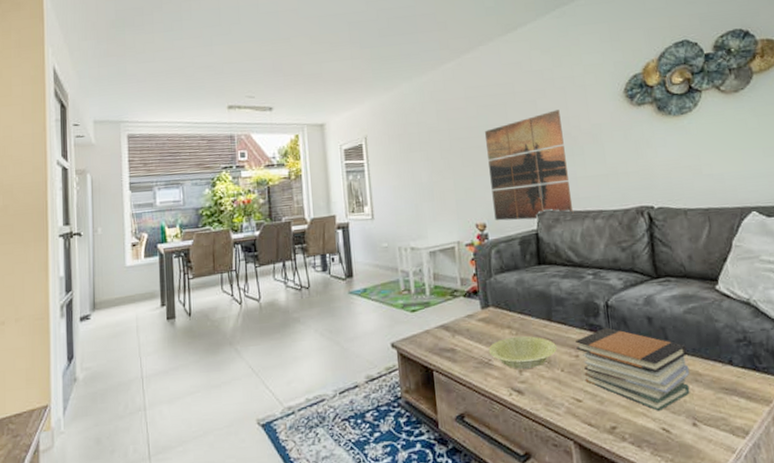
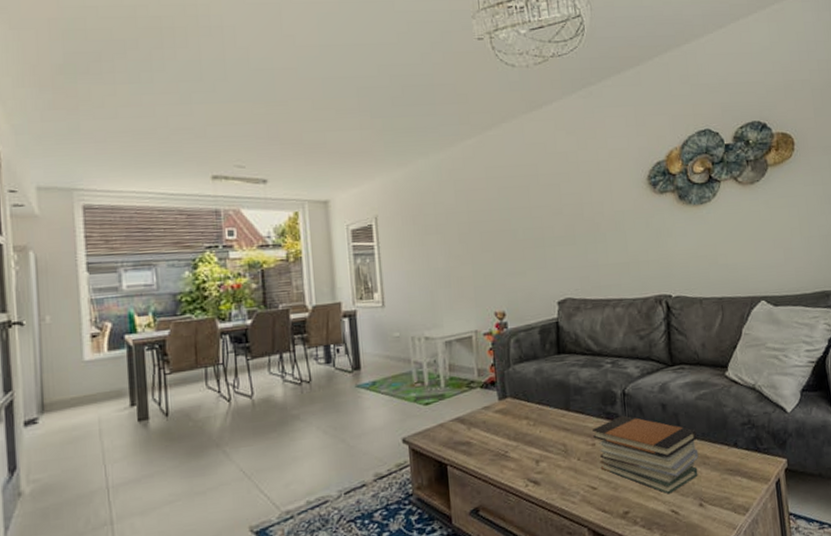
wall art: present [485,110,574,221] -> none [506,195,595,309]
bowl: present [488,335,558,369] -> none [505,426,575,460]

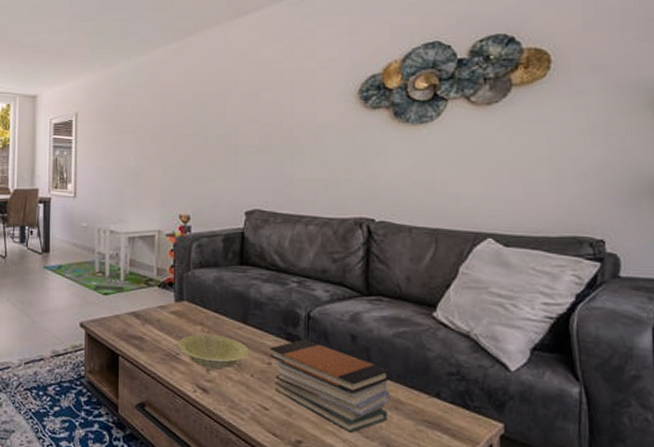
bowl: none [505,426,575,460] -> present [177,334,250,368]

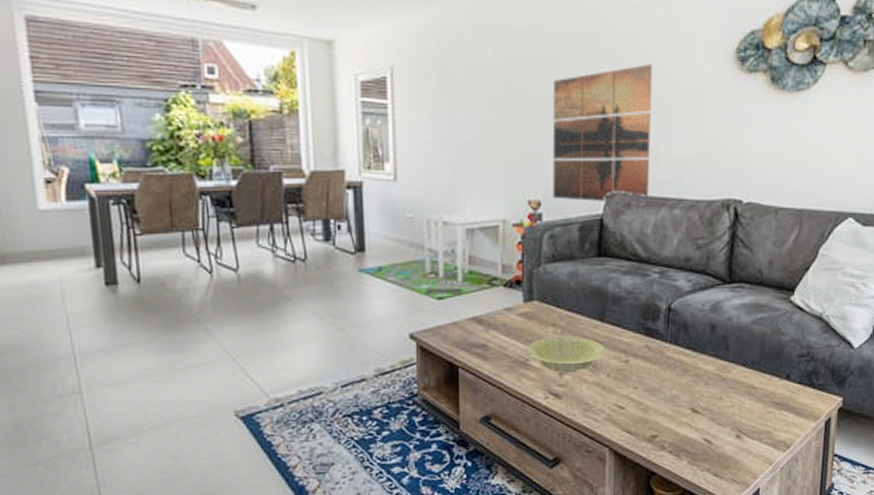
wall art: none [200,105,285,217] -> present [553,64,652,201]
book stack: present [270,339,391,433] -> none [628,333,746,422]

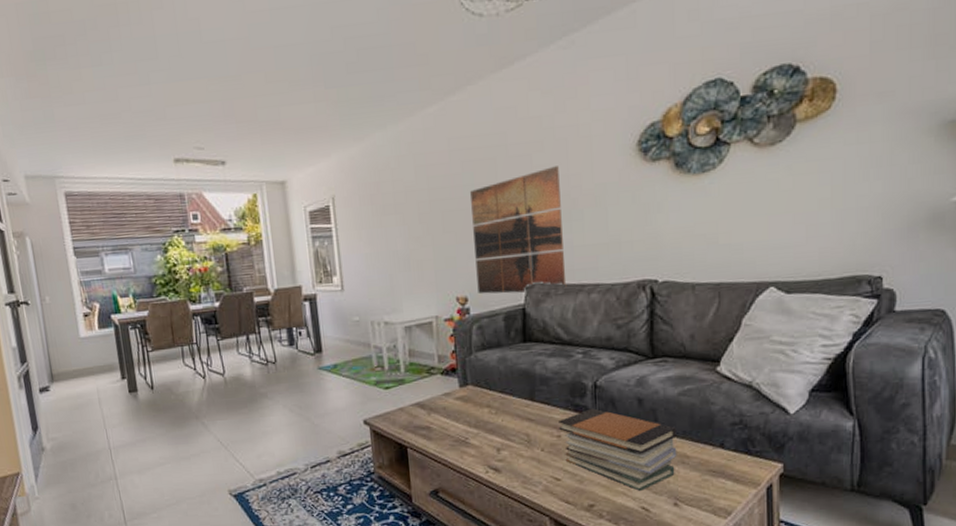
bowl: present [527,335,607,371] -> none [465,415,539,448]
book stack: none [628,333,746,422] -> present [559,408,677,491]

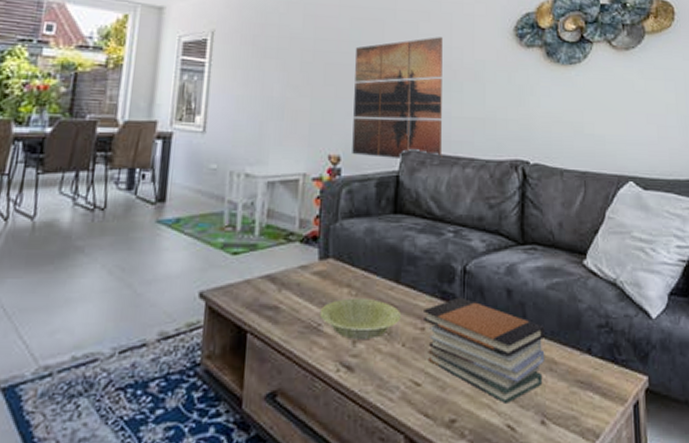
bowl: none [465,415,539,448] -> present [319,297,402,339]

